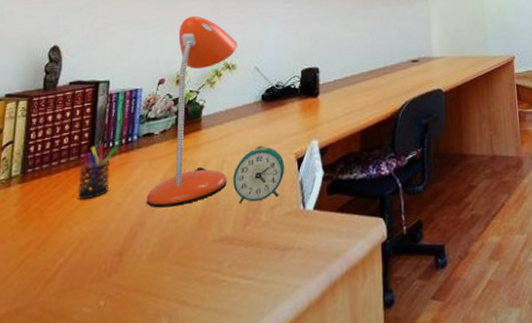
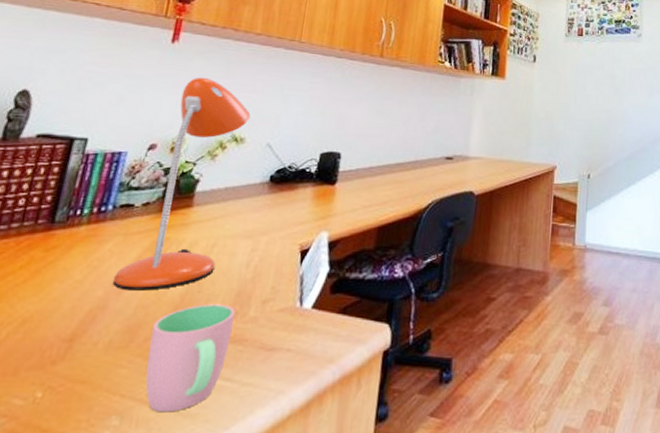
pen holder: present [77,144,118,199] -> none [26,210,87,272]
cup: none [183,212,249,312] -> present [145,304,235,413]
alarm clock: present [233,146,285,204] -> none [221,232,286,295]

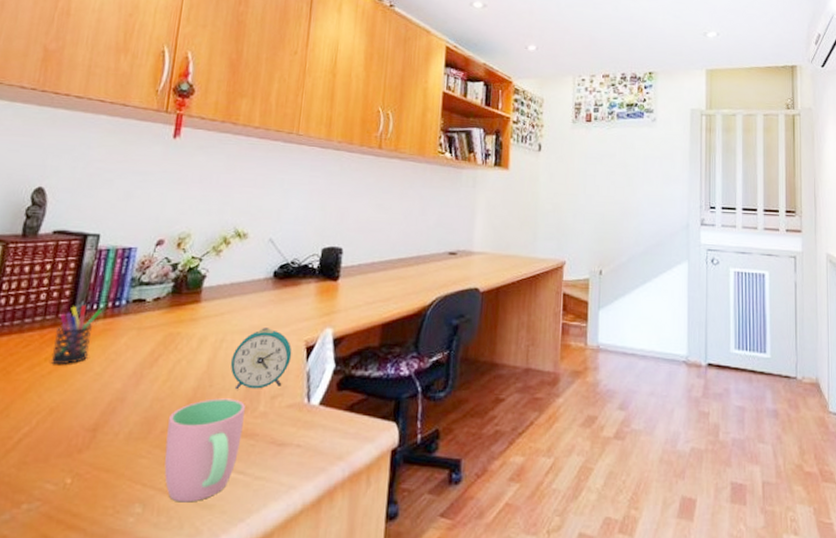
pen holder: none [26,210,87,272] -> present [50,305,103,364]
desk lamp: present [112,77,251,291] -> none [129,172,252,384]
alarm clock: none [221,232,286,295] -> present [231,328,292,390]

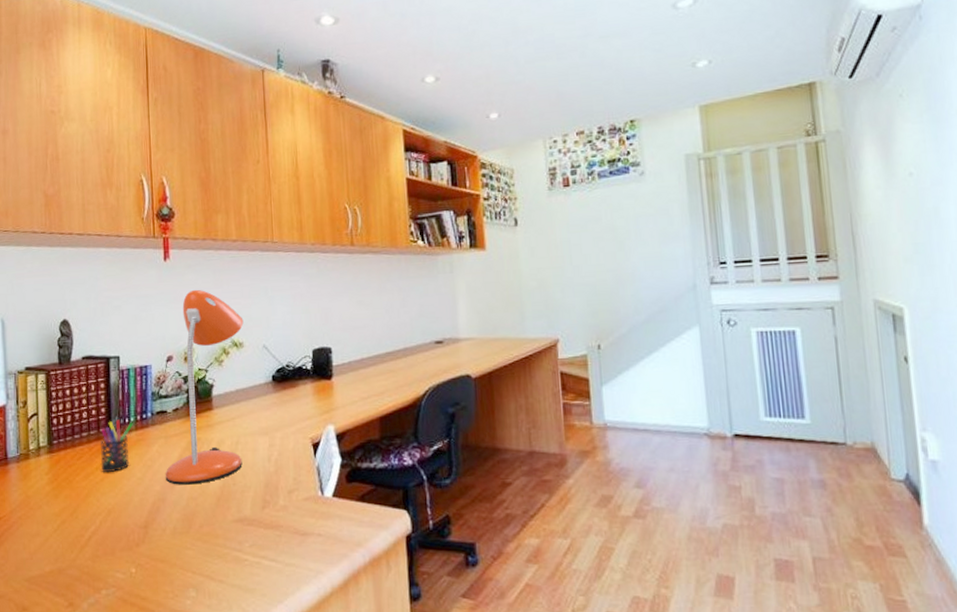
desk lamp: none [129,172,252,384] -> present [165,289,244,485]
cup: present [164,398,245,503] -> none [204,495,268,587]
alarm clock: present [231,328,292,390] -> none [248,428,301,487]

